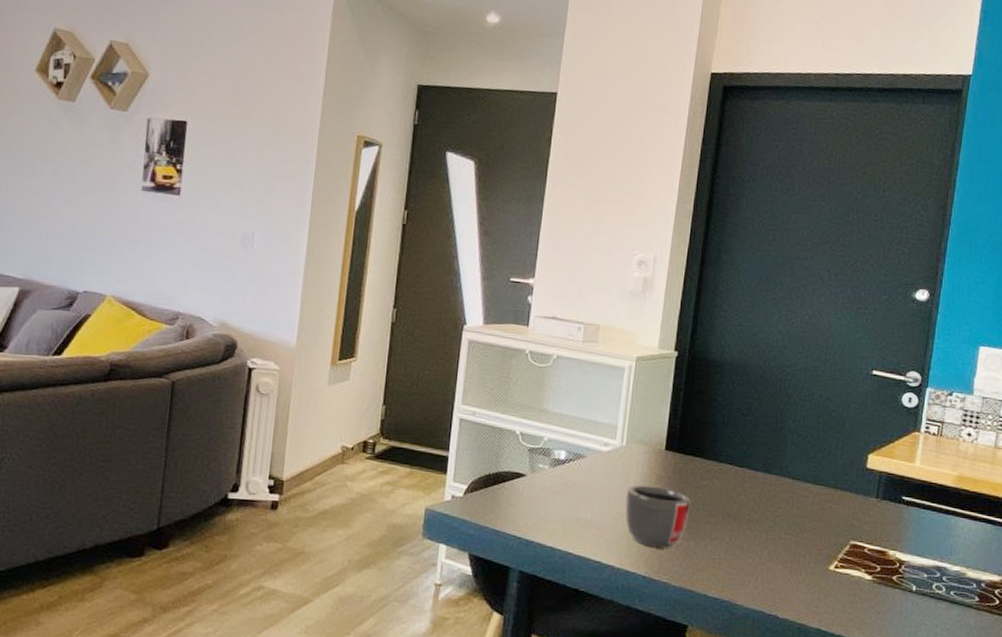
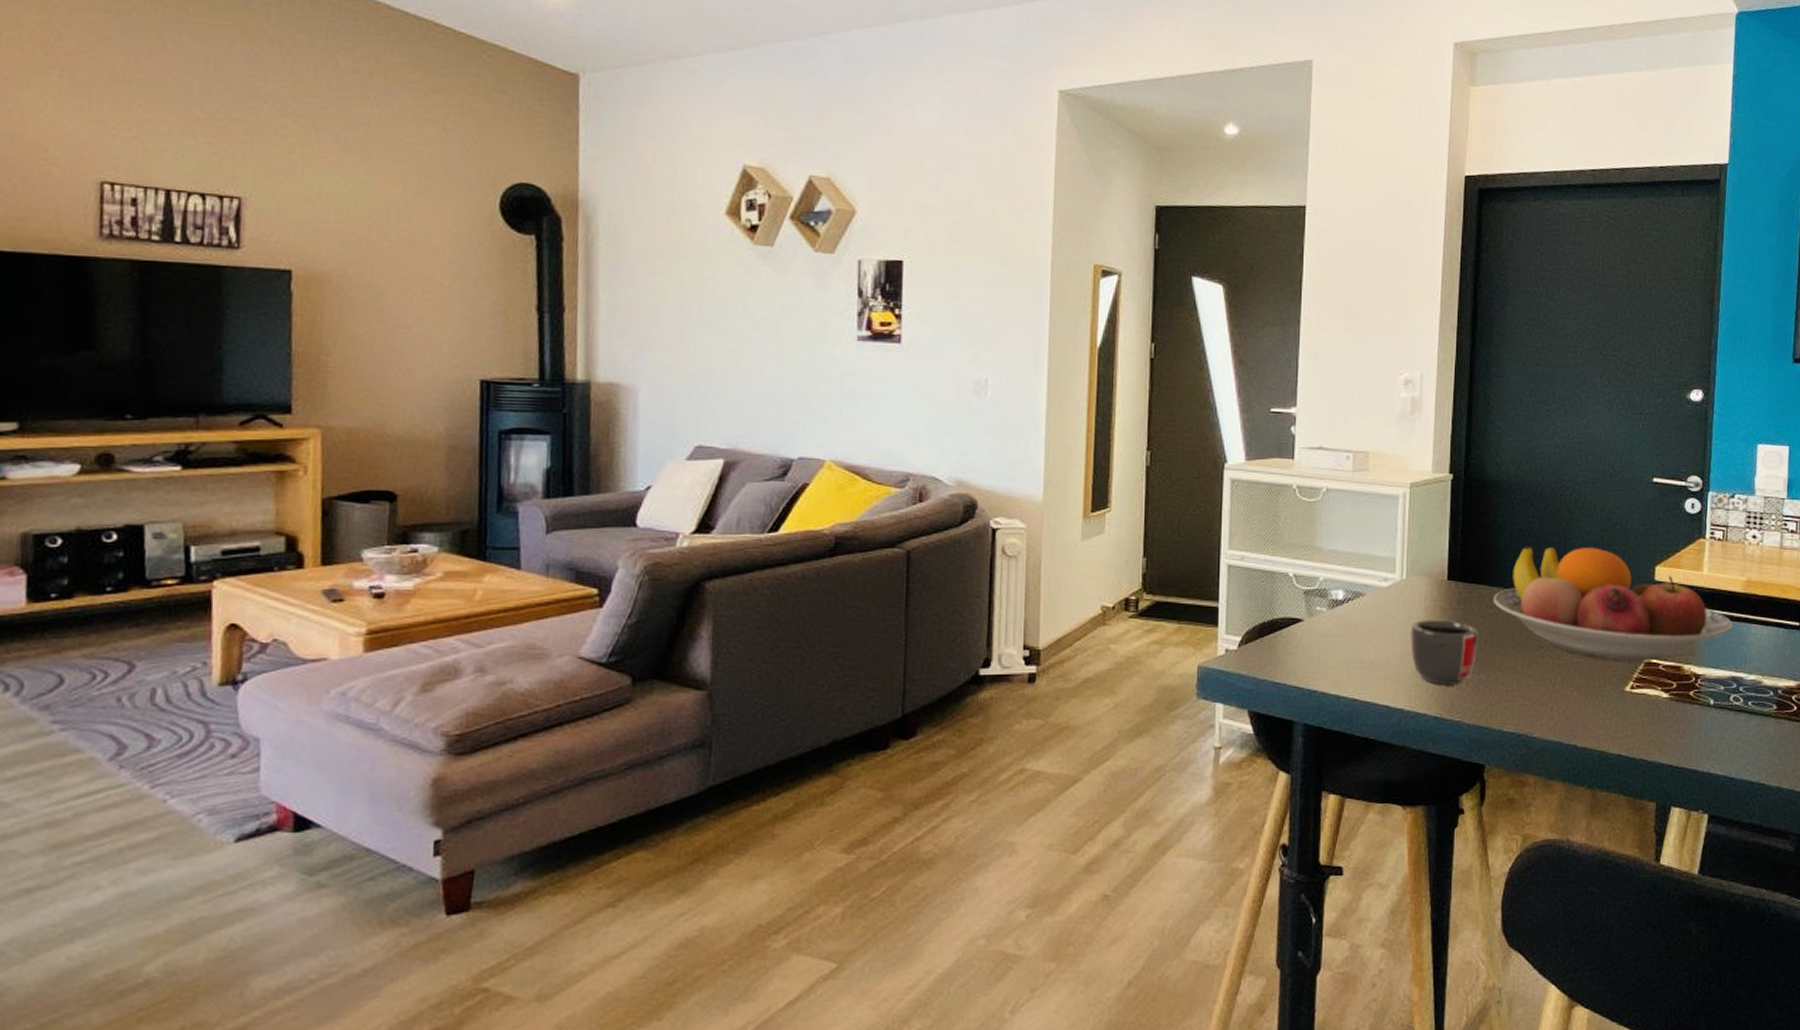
fruit bowl: none [707,424,941,544] -> present [1493,546,1732,661]

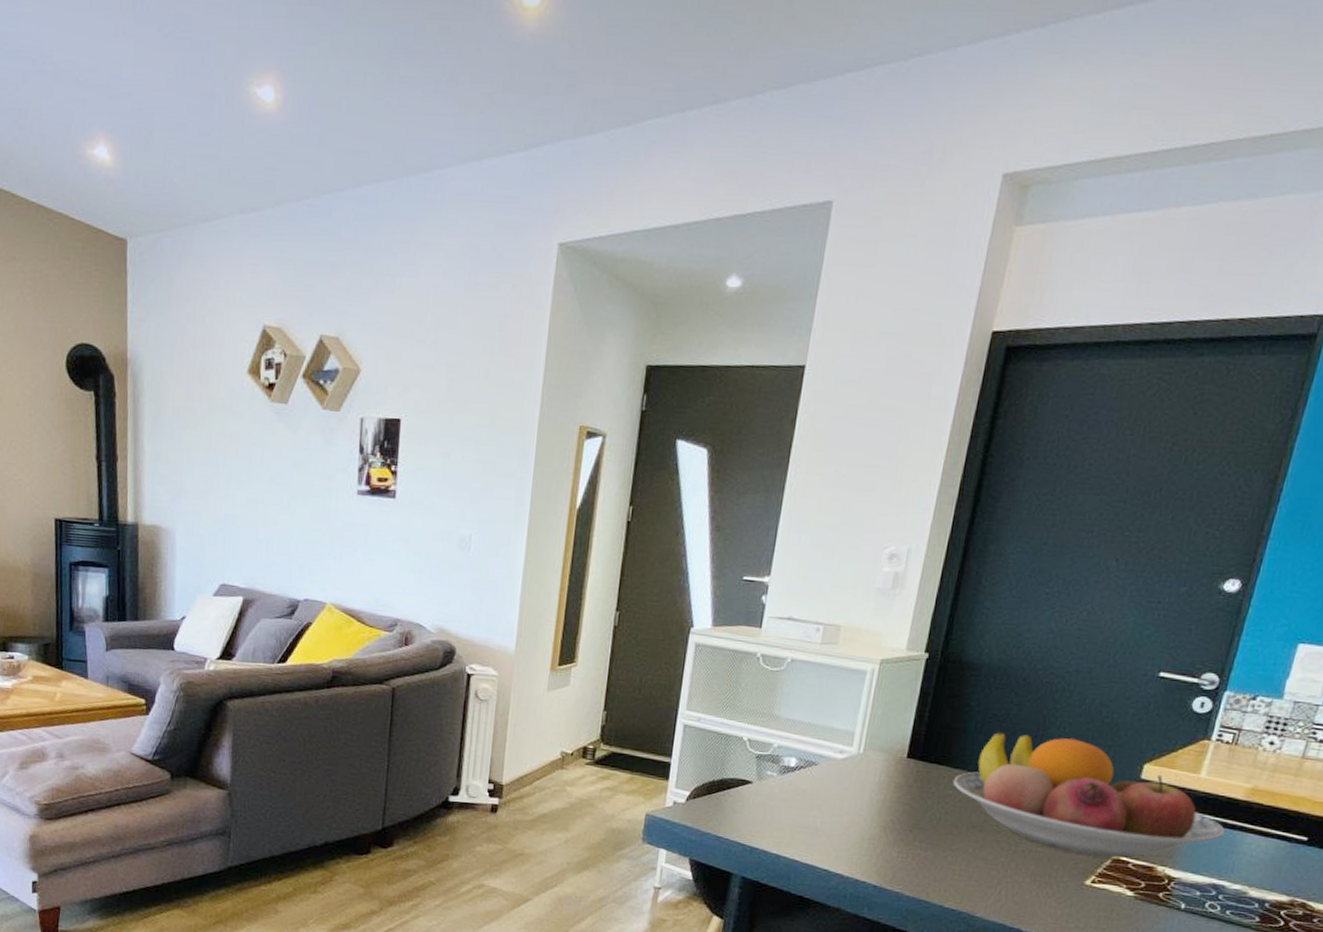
mug: present [1410,619,1478,686] -> none [858,793,932,859]

